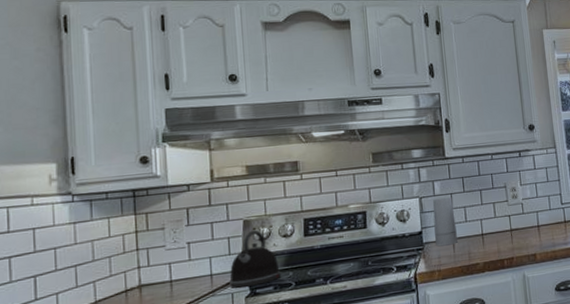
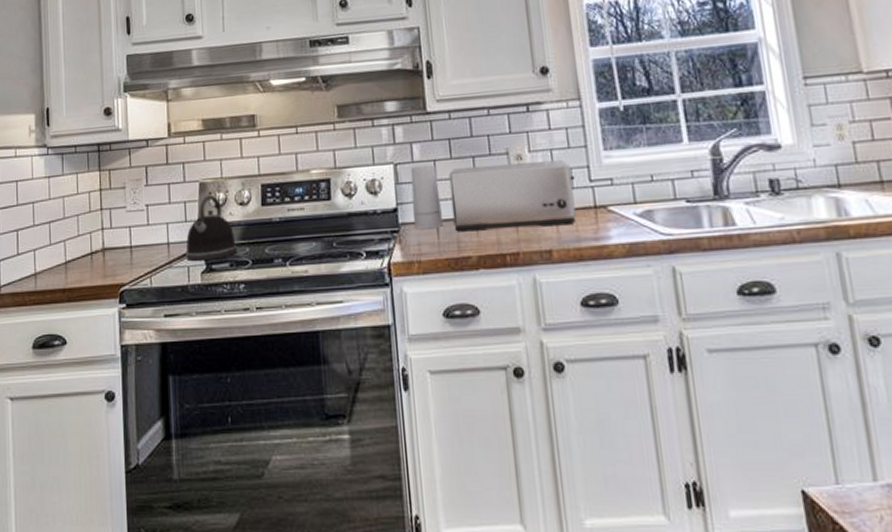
toaster: none [462,190,552,246] -> present [449,159,576,232]

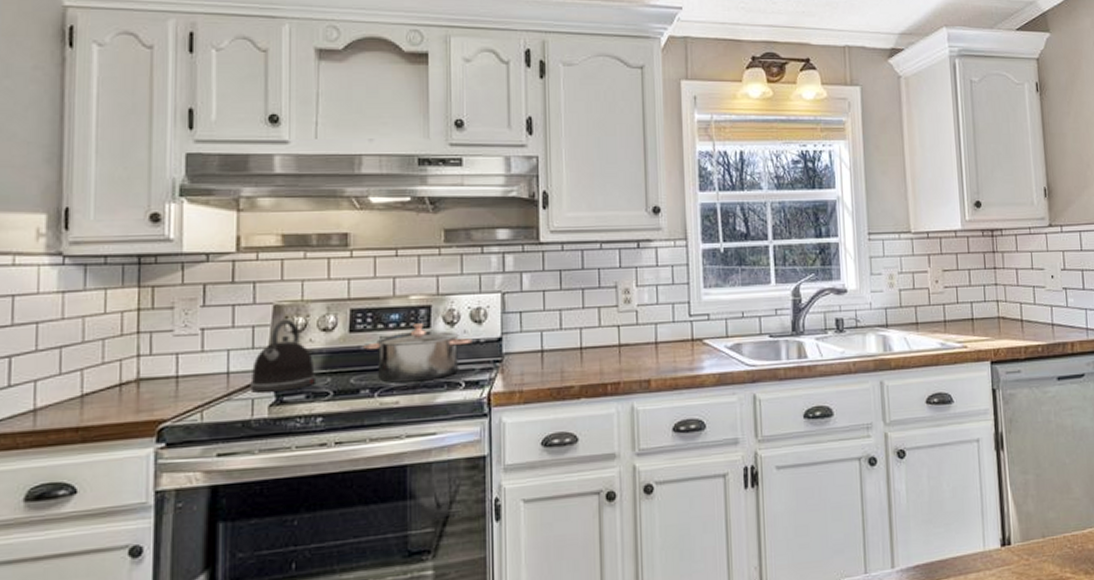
cooking pot: none [274,195,371,253] -> present [363,322,474,383]
canister: present [410,164,443,230] -> none [518,295,548,360]
toaster: present [449,159,576,232] -> none [557,294,676,362]

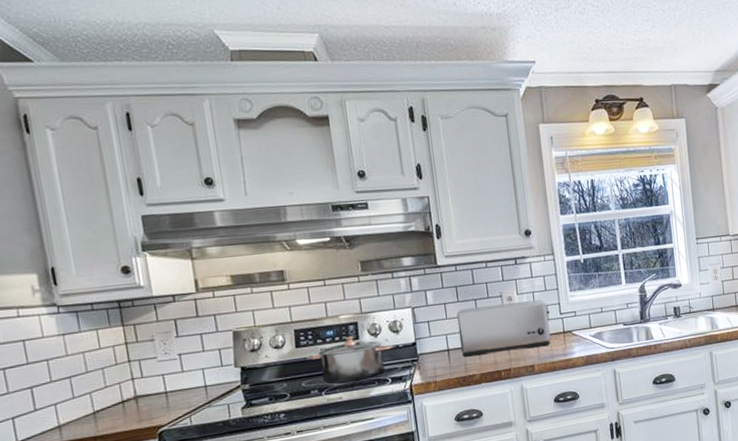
kettle: present [250,318,317,393] -> none [224,341,275,399]
toaster: none [557,294,676,362] -> present [456,299,551,357]

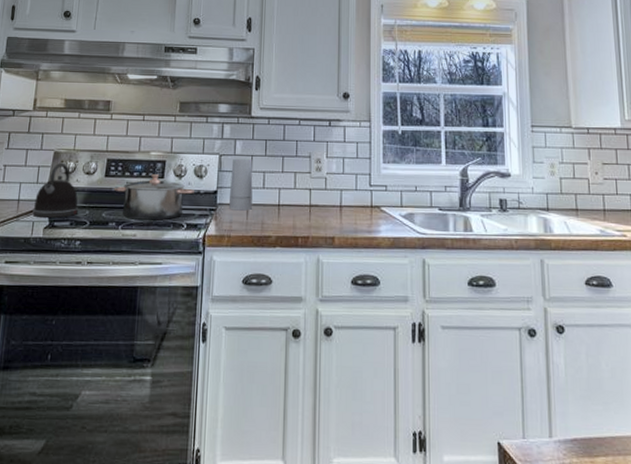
kettle: none [224,341,275,399] -> present [32,162,79,218]
canister: none [426,307,453,358] -> present [229,158,253,211]
toaster: present [456,299,551,357] -> none [261,163,359,219]

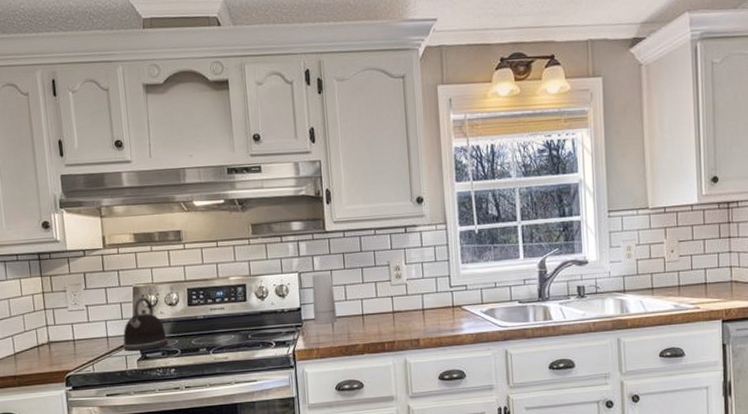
cooking pot: present [114,173,196,221] -> none [199,297,280,343]

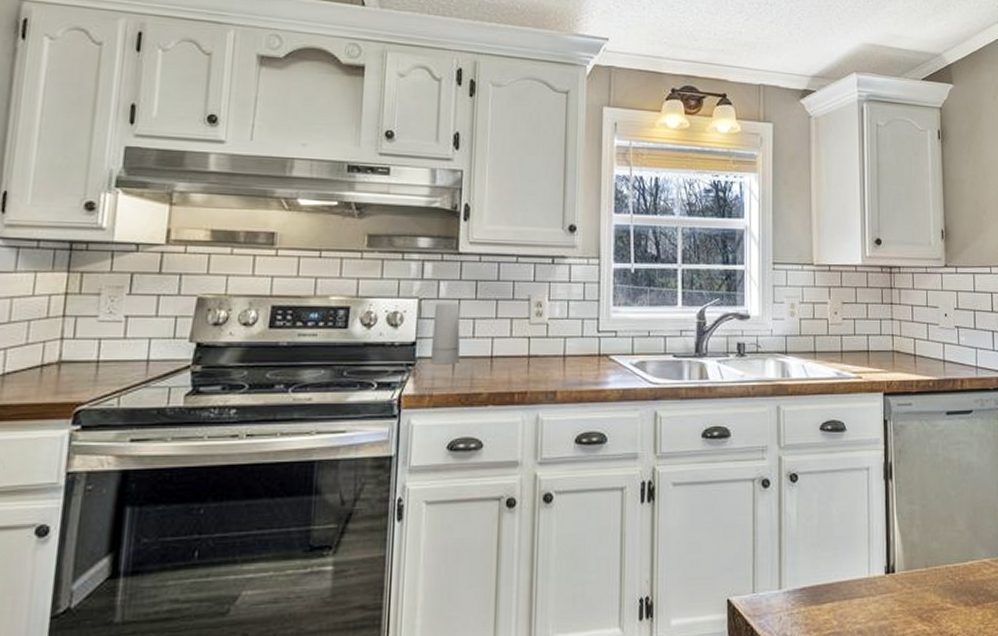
kettle: present [123,297,168,351] -> none [168,311,234,381]

